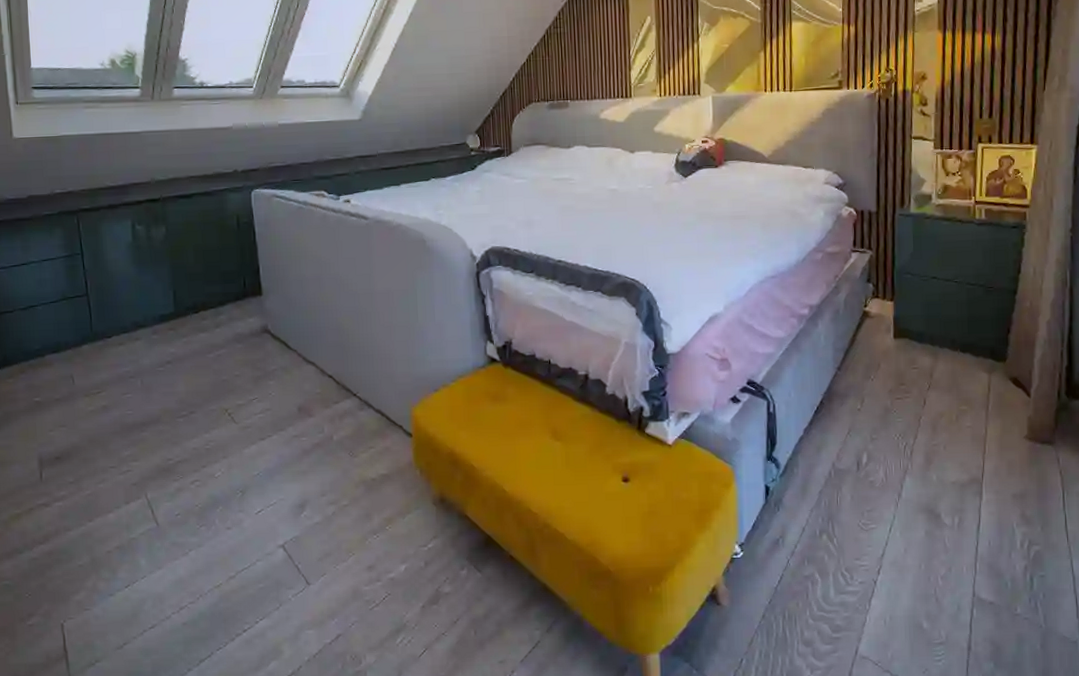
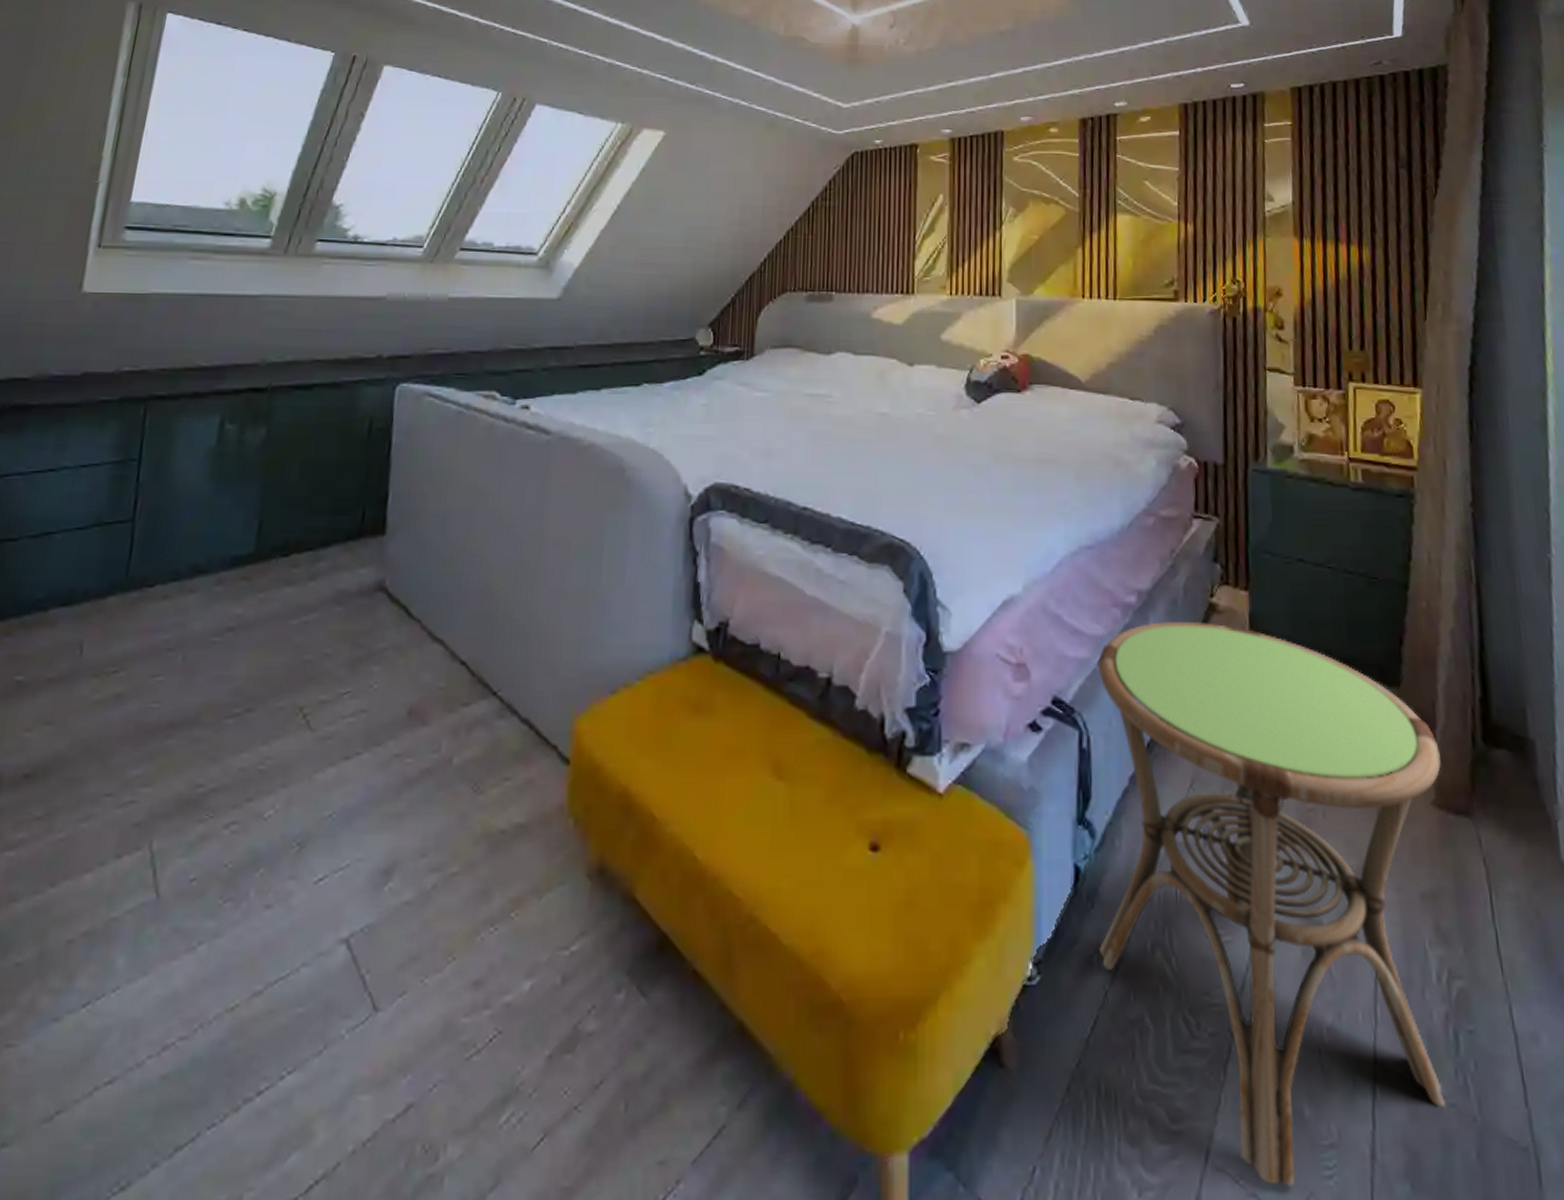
side table: none [780,325,1033,666] -> present [1097,622,1445,1187]

